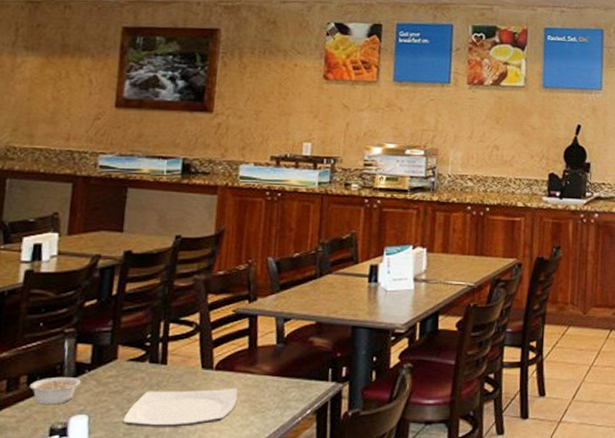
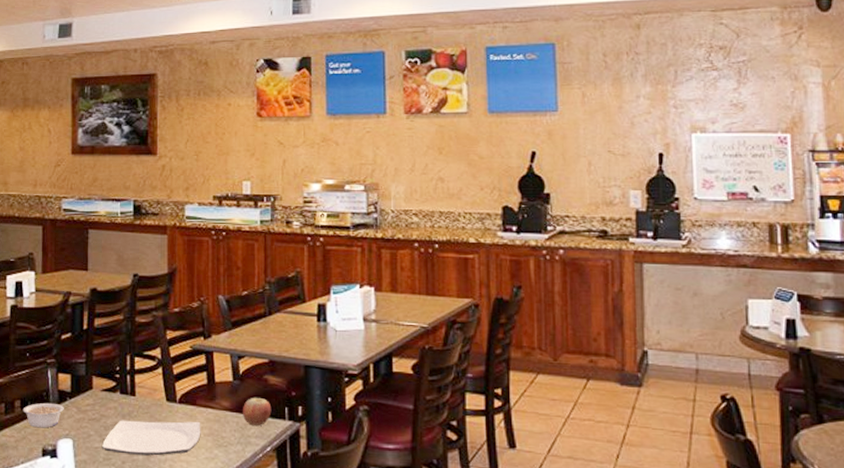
apple: none [283,361,315,388] -> present [242,398,272,425]

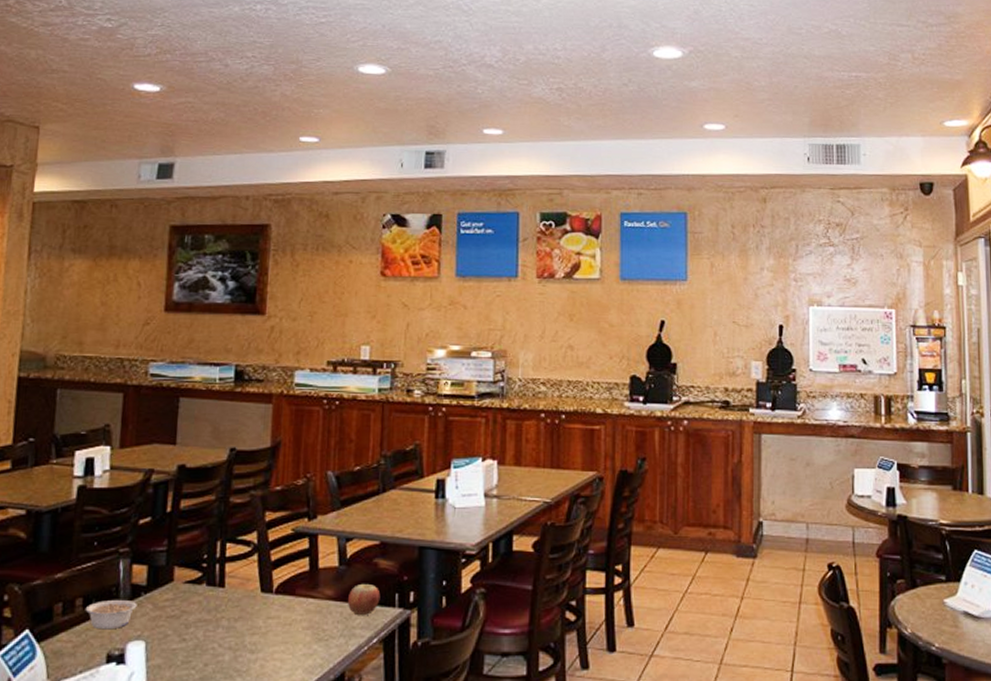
plate: present [102,420,201,456] -> none [181,613,300,655]

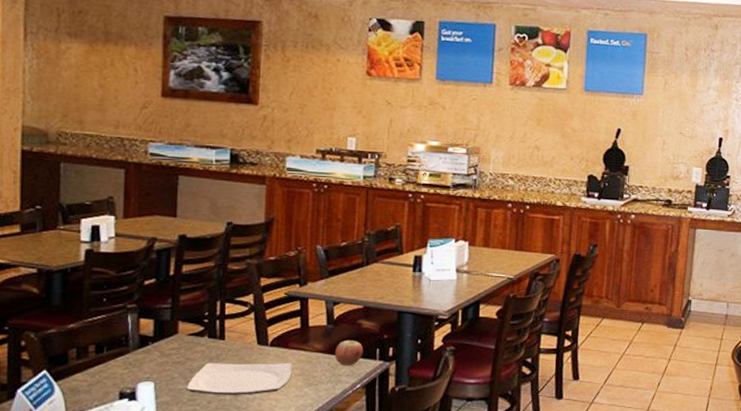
legume: present [85,599,137,630] -> none [97,347,145,372]
plate: none [181,613,300,655] -> present [187,362,292,395]

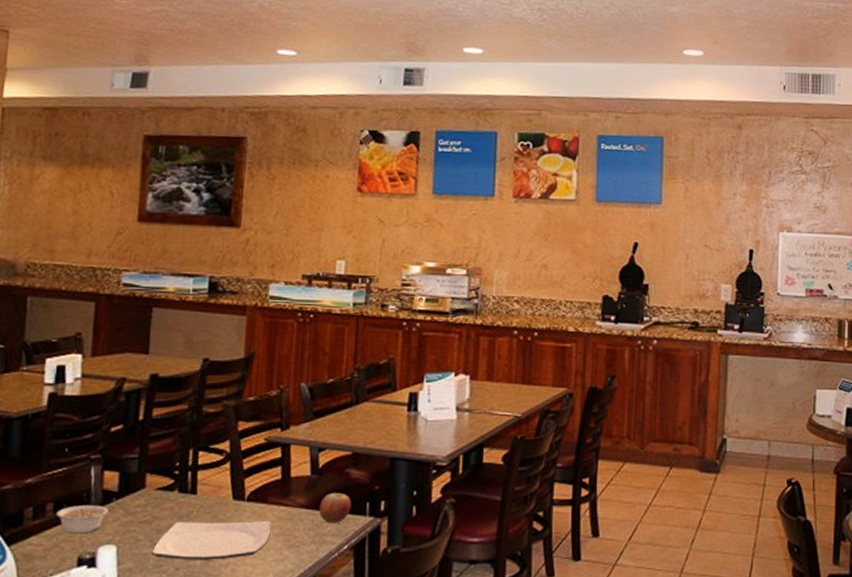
legume: none [97,347,145,372] -> present [56,504,109,534]

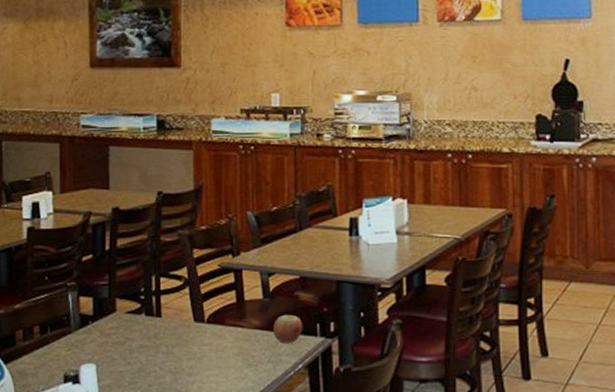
legume: present [56,504,109,534] -> none [42,327,86,354]
plate: present [153,520,271,560] -> none [127,341,230,378]

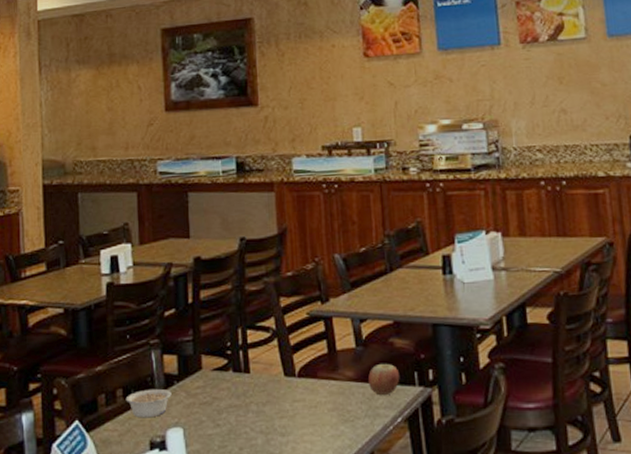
legume: none [42,327,86,354] -> present [125,388,172,418]

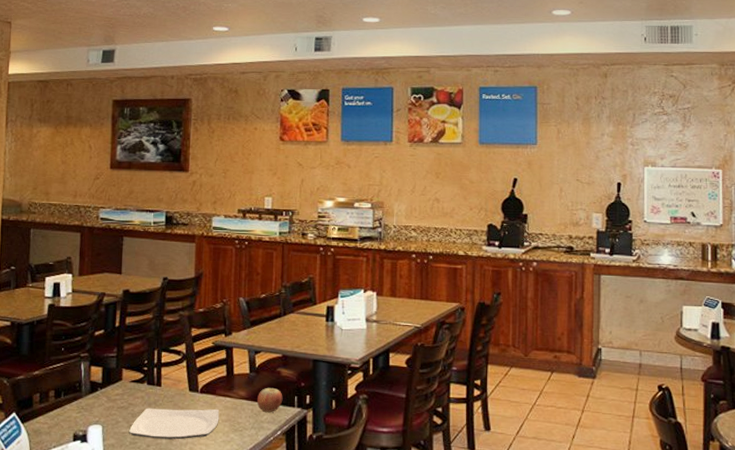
legume: present [125,388,172,418] -> none [56,392,95,416]
plate: none [216,395,325,439] -> present [129,408,220,440]

